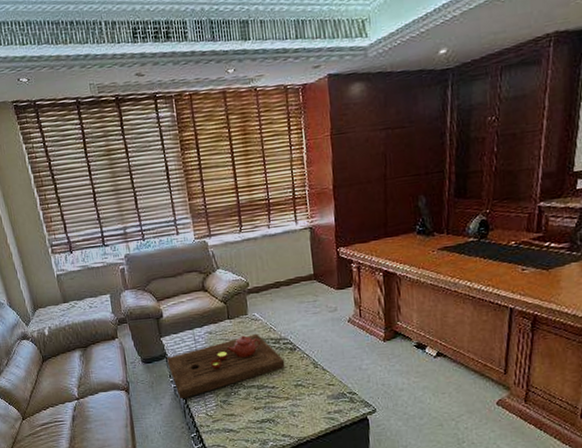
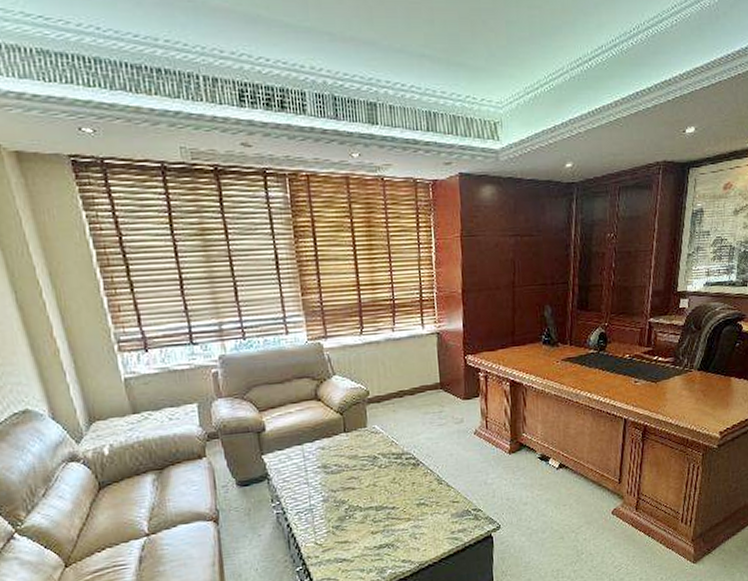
tea set: present [167,334,285,400] -> none [269,449,407,528]

